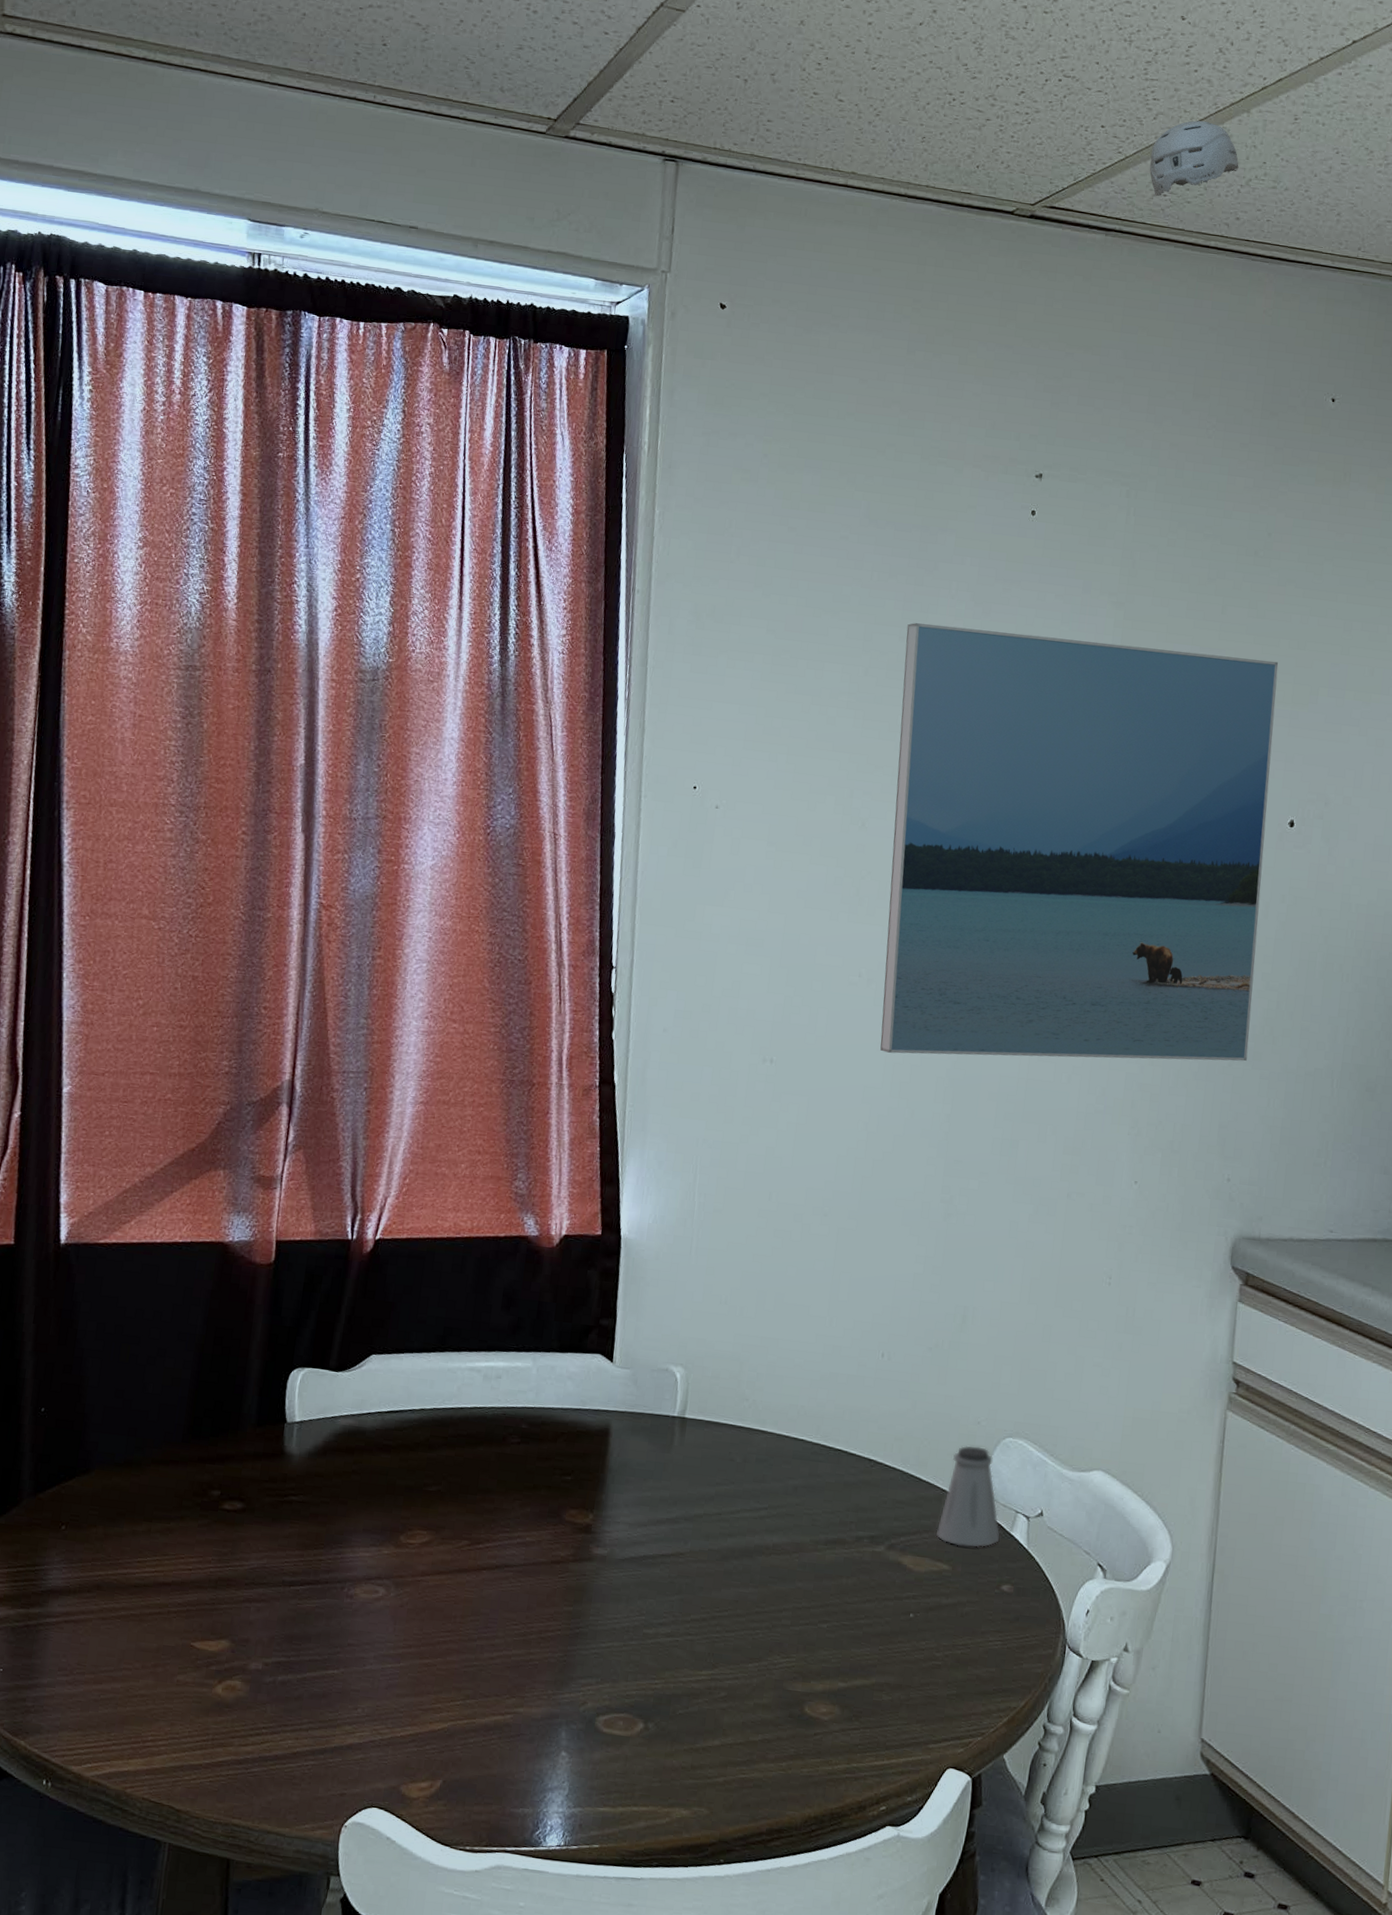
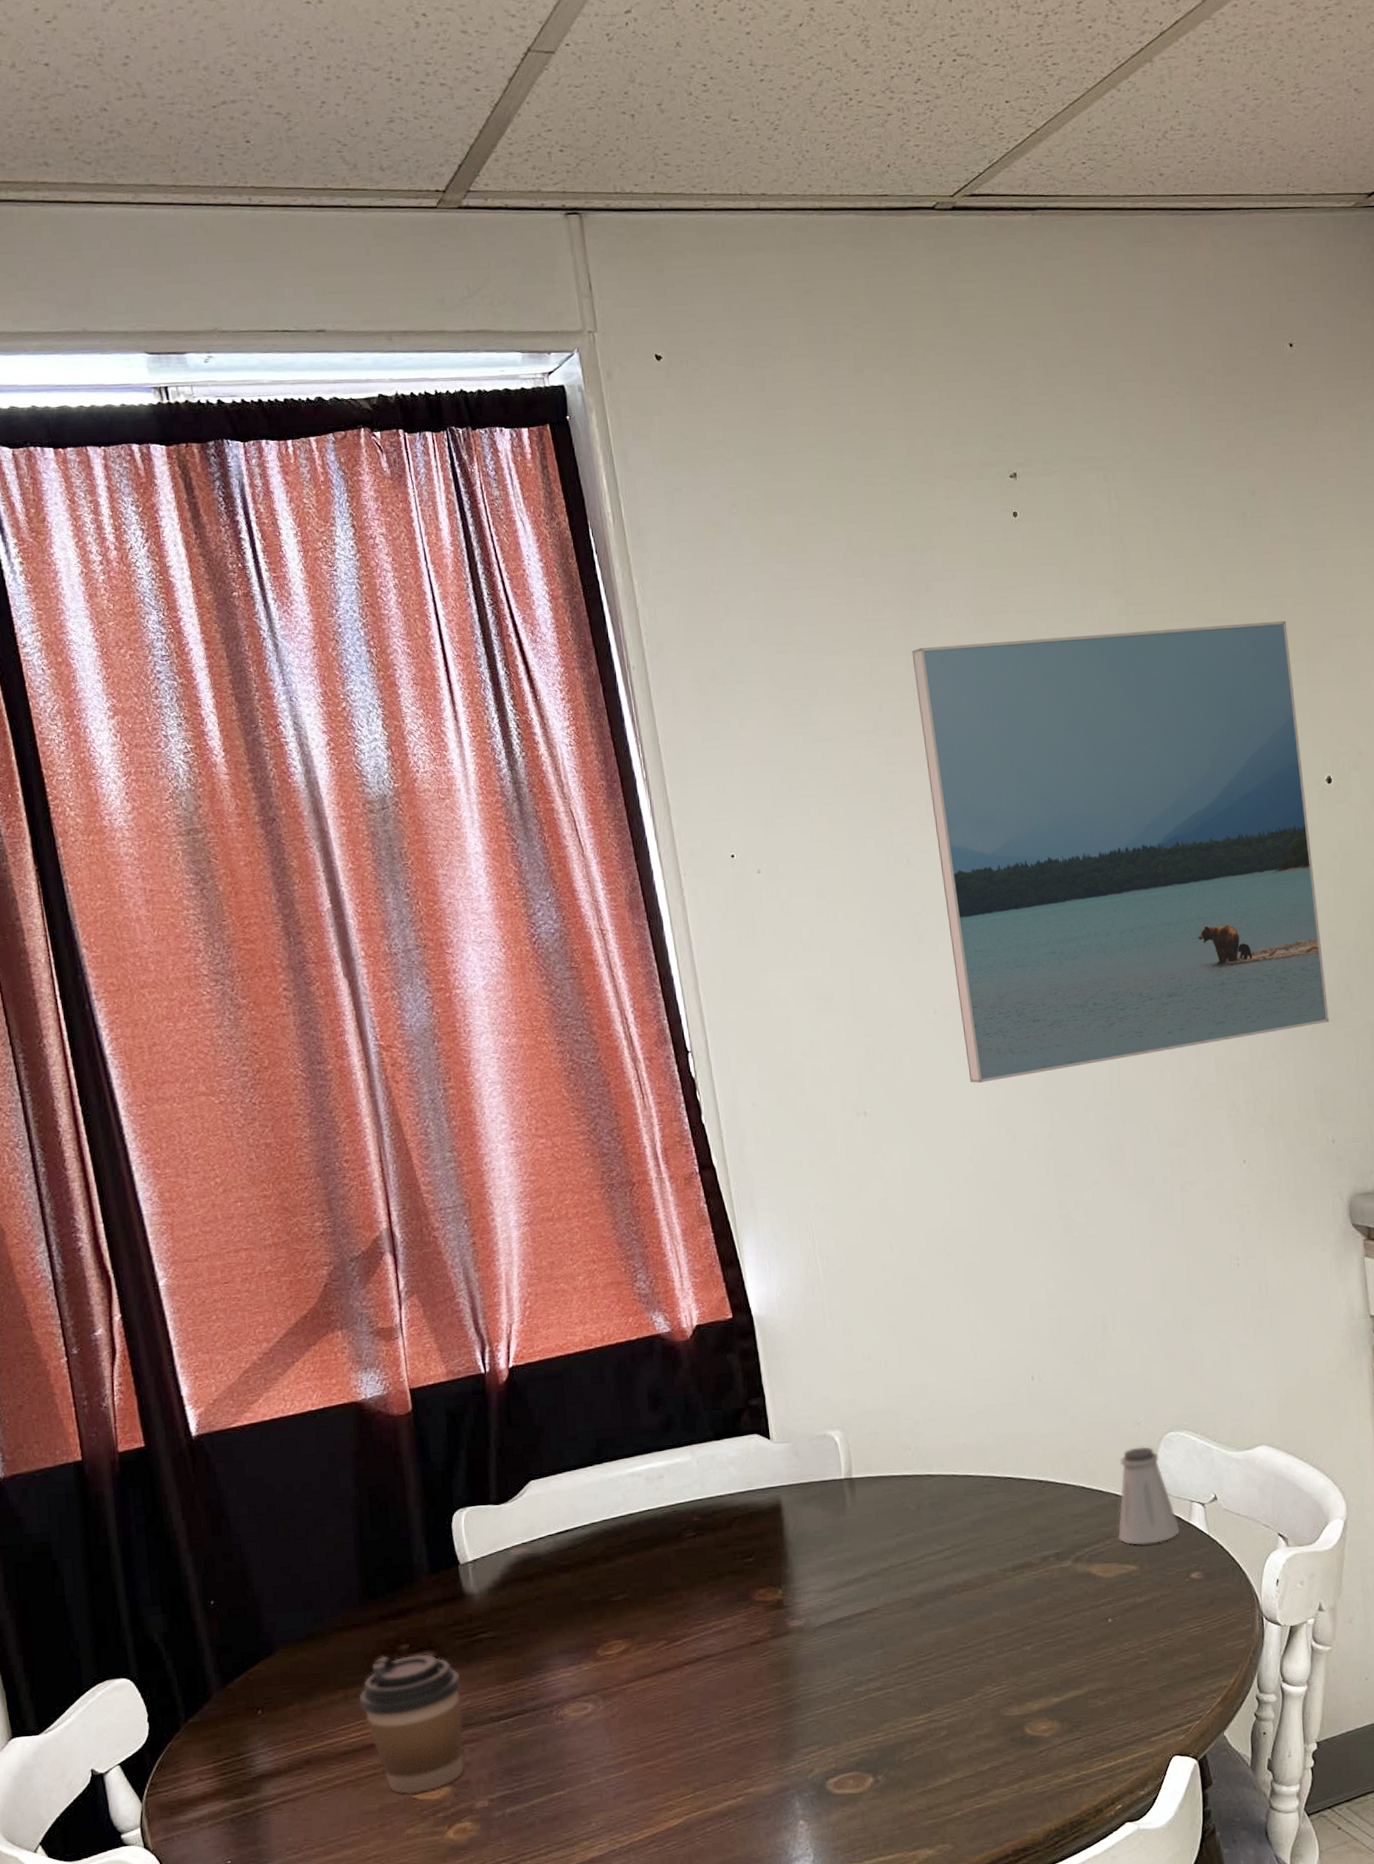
coffee cup: none [160,1497,264,1642] -> present [358,1654,464,1794]
smoke detector: present [1149,120,1239,197] -> none [1061,79,1152,166]

